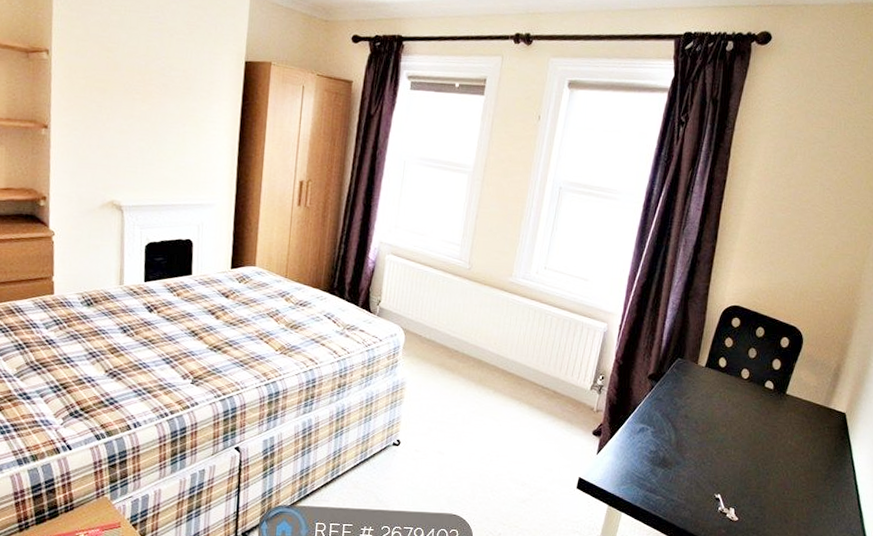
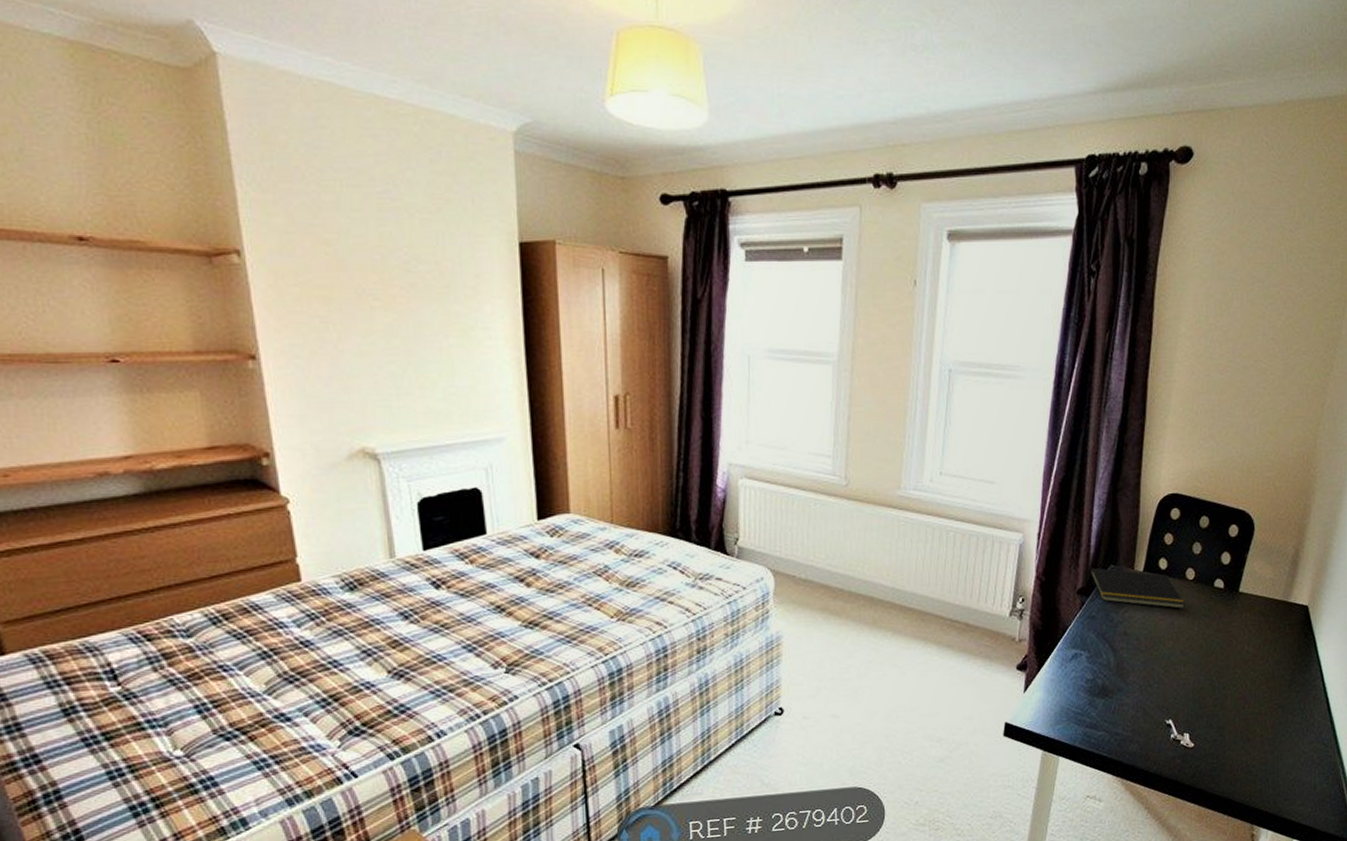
notepad: none [658,358,739,402] -> present [1088,567,1185,609]

